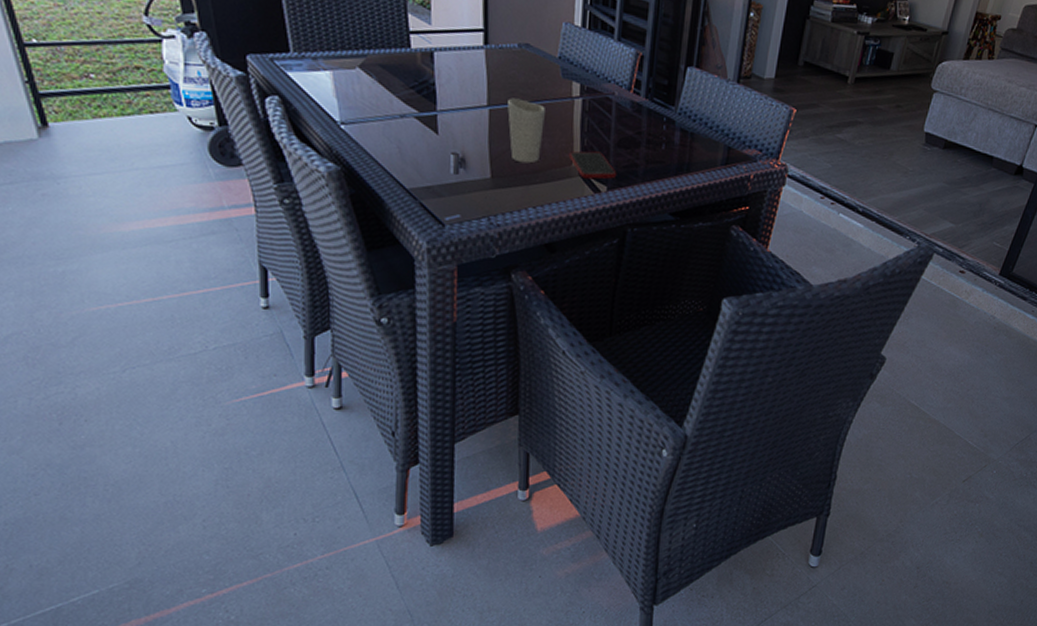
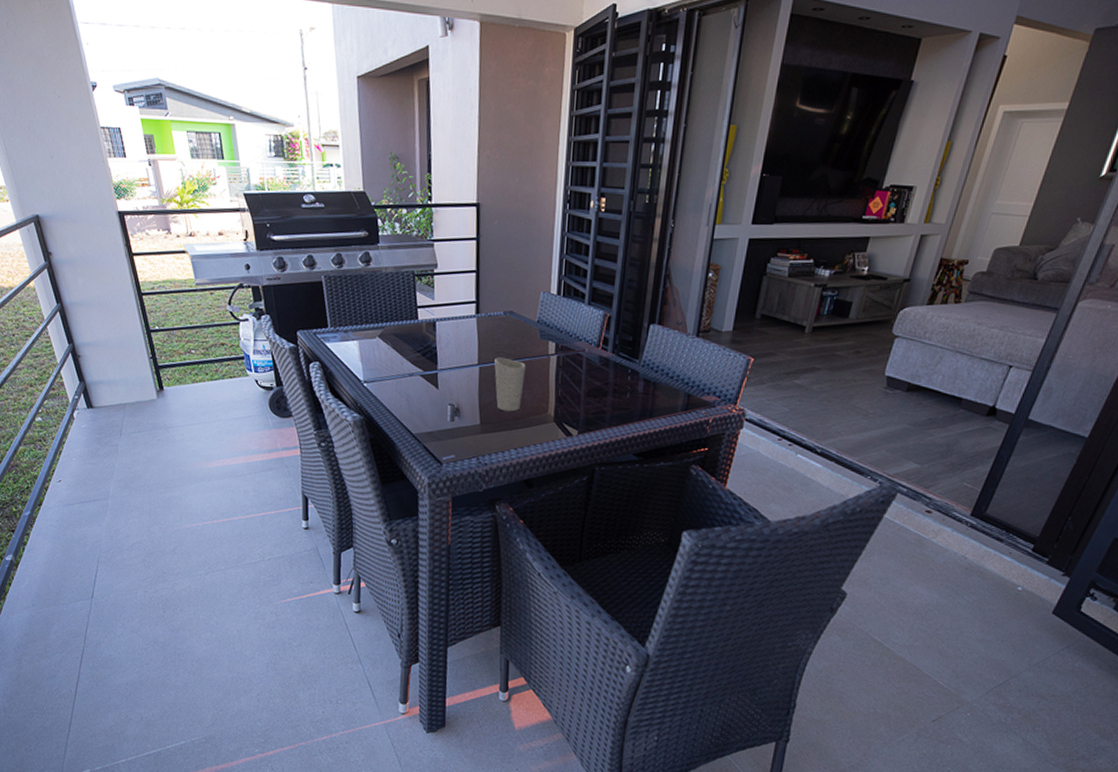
cell phone: present [568,151,617,179] -> none [544,400,587,425]

